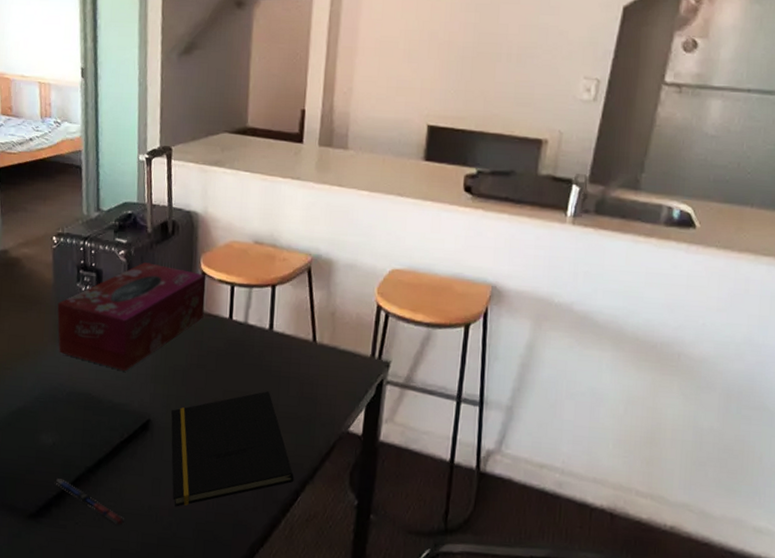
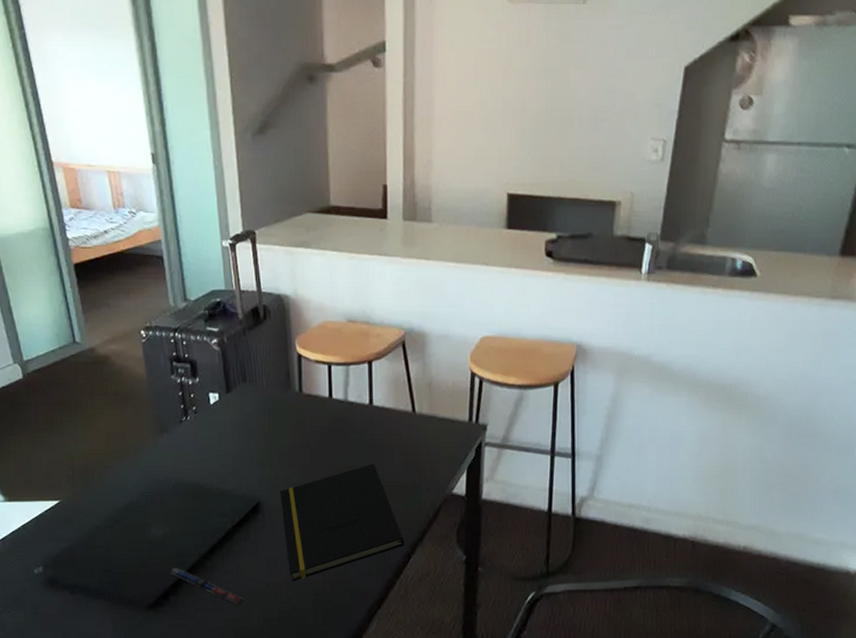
tissue box: present [57,262,205,371] -> none [153,349,303,457]

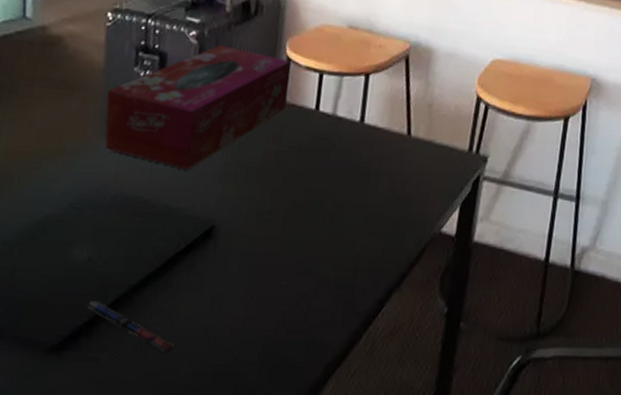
tissue box: none [153,349,303,457] -> present [104,45,291,169]
notepad: present [279,463,405,581] -> none [236,190,380,327]

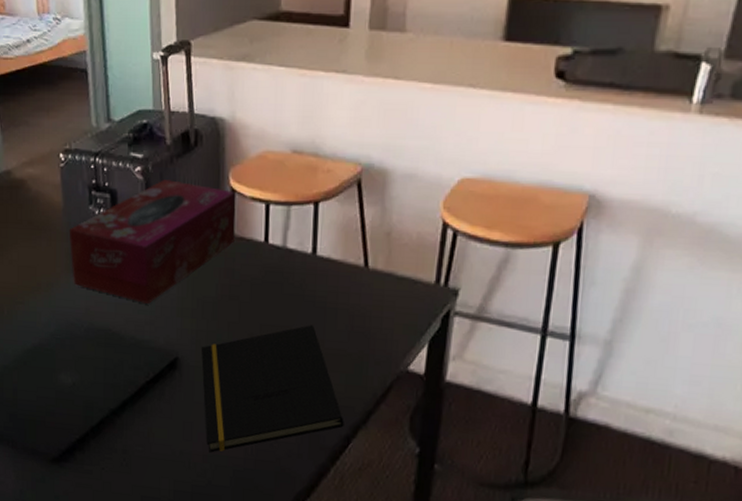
pen: present [86,301,174,353] -> none [76,421,154,471]
notepad: none [236,190,380,327] -> present [200,325,344,453]

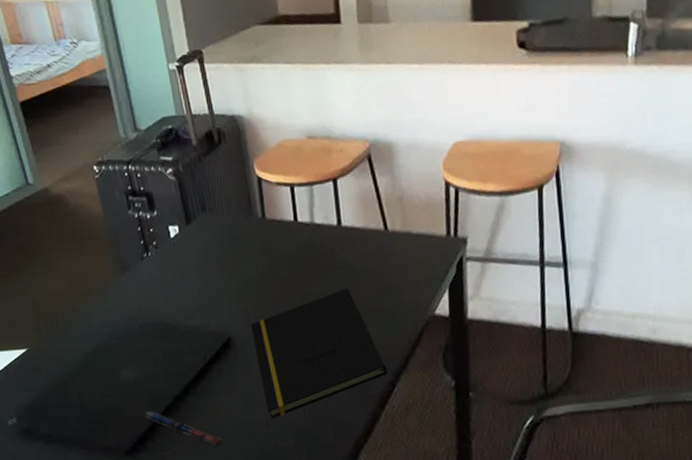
tissue box: present [69,180,235,304] -> none [112,177,267,293]
pen: none [76,421,154,471] -> present [144,411,222,446]

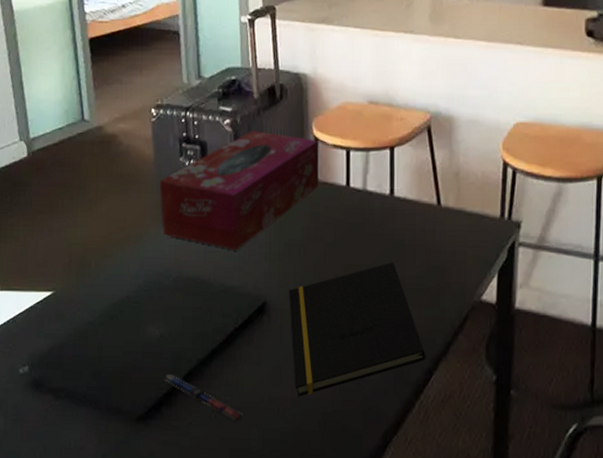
tissue box: none [112,177,267,293] -> present [159,131,319,250]

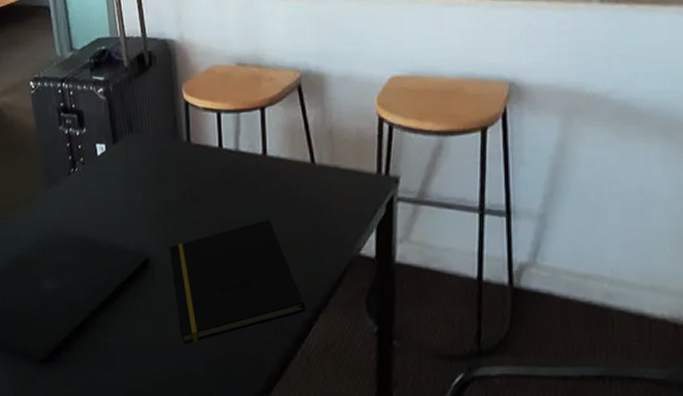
tissue box: present [159,131,319,250] -> none [42,98,192,211]
pen: present [163,374,243,421] -> none [61,323,134,365]

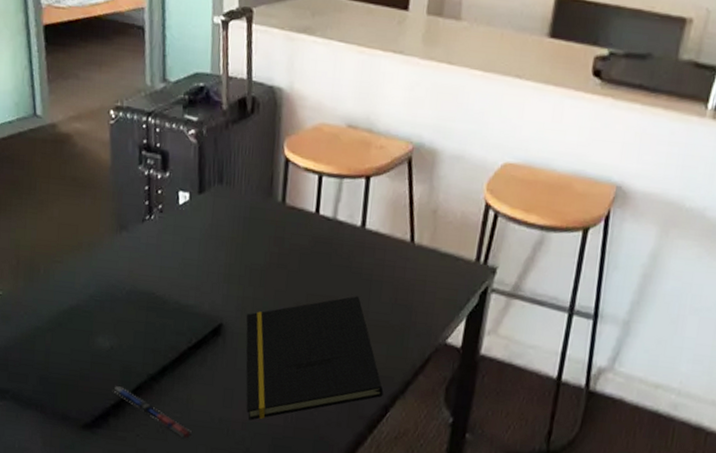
pen: none [61,323,134,365] -> present [112,386,192,438]

